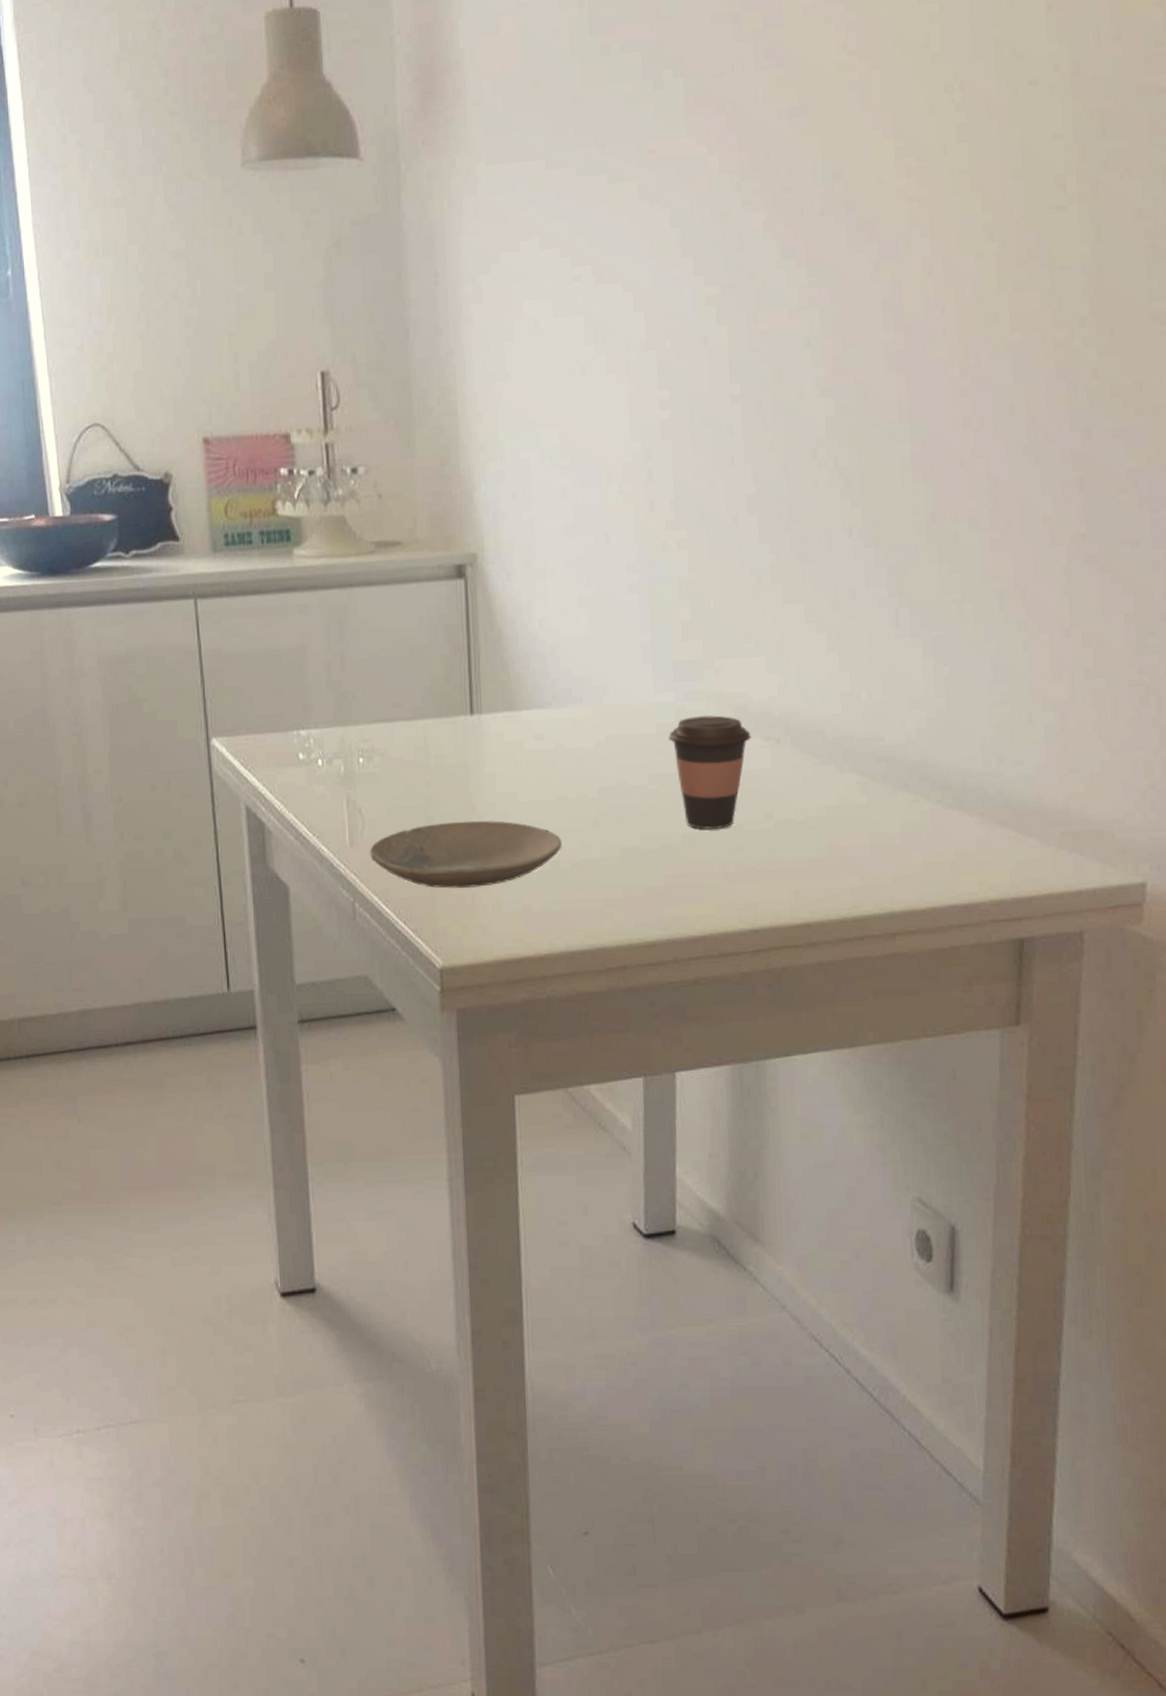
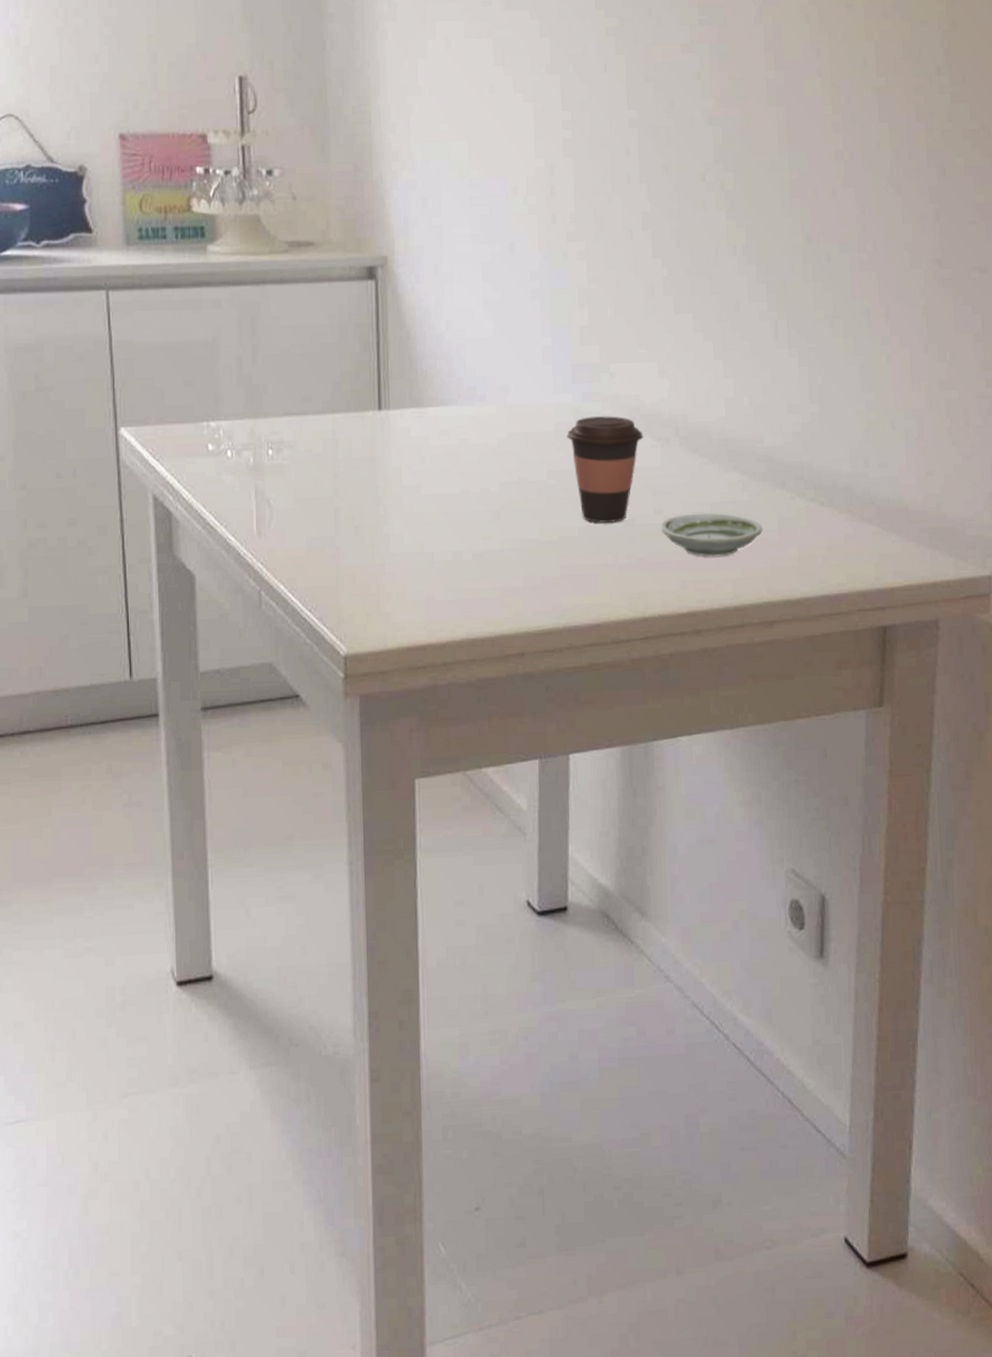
plate: present [369,820,562,889] -> none [276,512,464,578]
saucer: none [771,817,884,865] -> present [660,513,763,557]

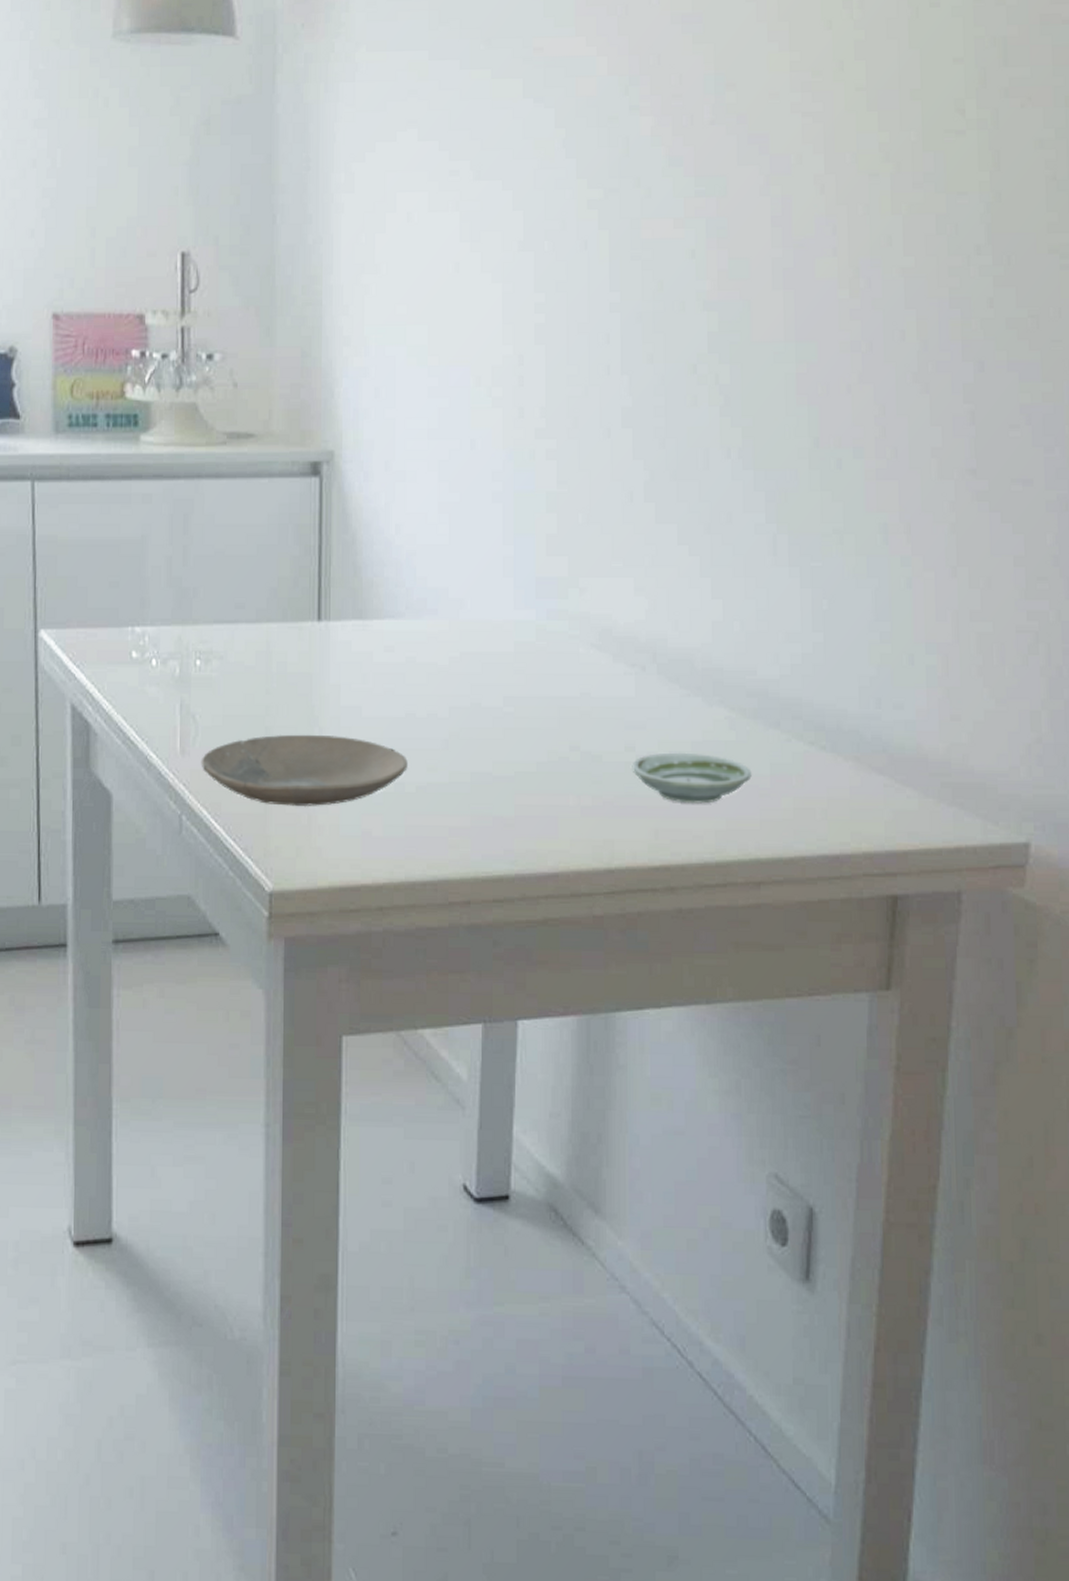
plate: none [276,512,464,578] -> present [200,734,408,807]
coffee cup: present [567,415,643,523] -> none [528,636,615,758]

